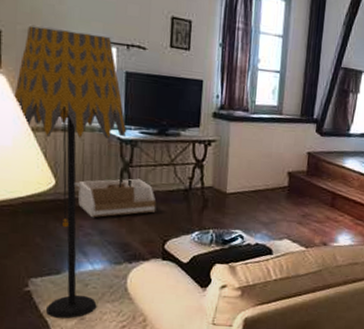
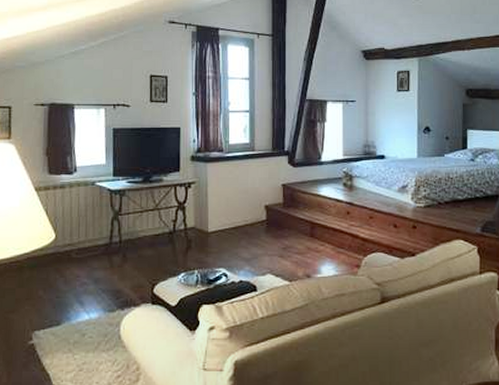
floor lamp: present [14,25,127,318] -> none [21,99,116,370]
storage bin: present [75,178,157,218] -> none [72,226,144,268]

